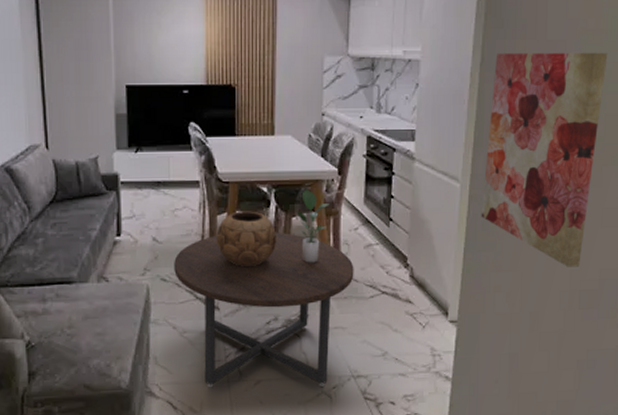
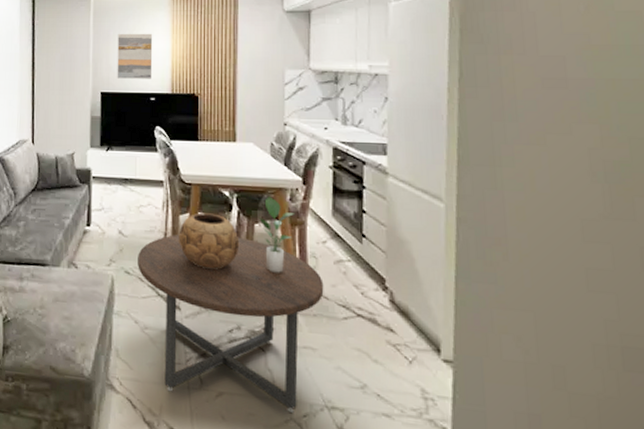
wall art: none [143,14,185,69] -> present [117,33,153,79]
wall art: present [481,52,608,267] -> none [473,68,623,317]

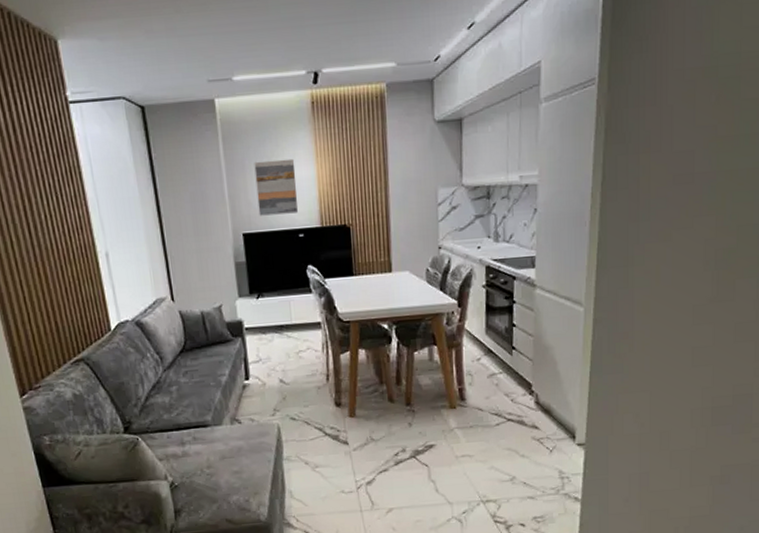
coffee table: present [138,235,324,413] -> none [301,367,479,518]
decorative bowl: present [179,212,240,270] -> none [340,348,401,403]
potted plant: present [259,196,296,273] -> none [418,323,452,395]

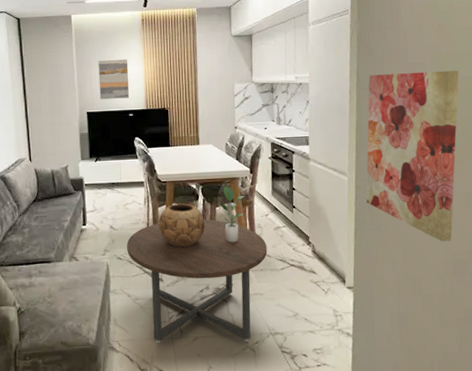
coffee table: none [301,367,479,518] -> present [127,219,267,344]
decorative bowl: none [340,348,401,403] -> present [158,203,206,248]
potted plant: none [418,323,452,395] -> present [219,185,246,243]
wall art: none [606,159,740,385] -> present [366,70,459,242]

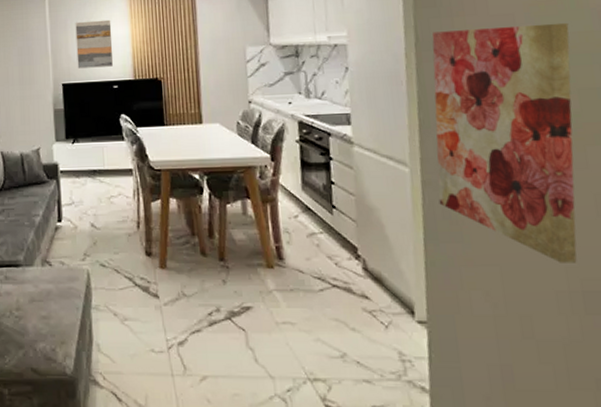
coffee table: present [127,219,267,344] -> none [112,219,299,388]
decorative bowl: present [158,203,206,248] -> none [151,198,213,255]
potted plant: present [219,185,246,243] -> none [230,176,266,252]

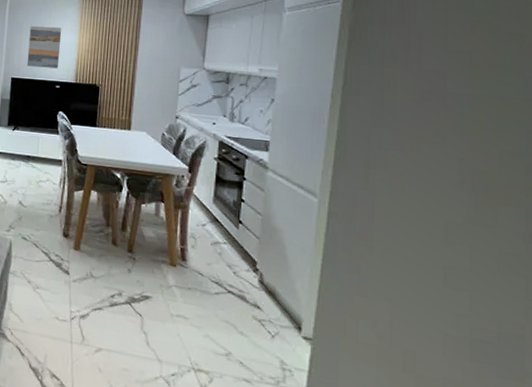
wall art: present [432,22,577,263] -> none [342,78,501,312]

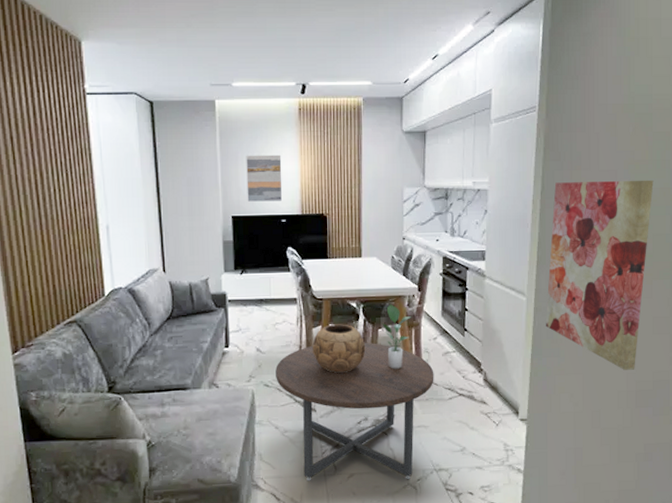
coffee table: none [34,208,200,371] -> present [275,342,434,481]
decorative bowl: none [72,190,127,243] -> present [312,324,366,374]
potted plant: none [146,181,180,249] -> present [382,304,412,369]
wall art: none [342,78,501,312] -> present [545,180,654,370]

